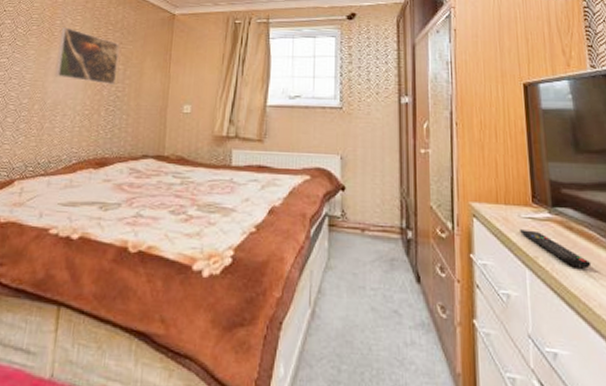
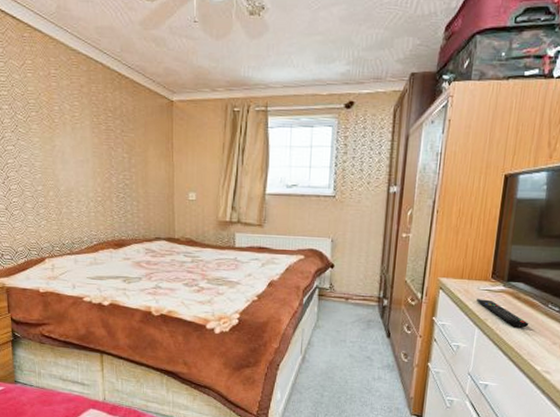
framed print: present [54,27,120,85] -> none [61,114,122,173]

